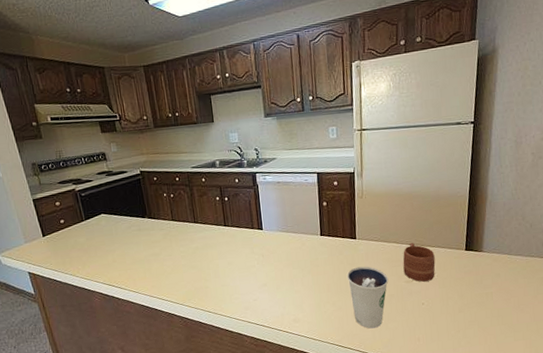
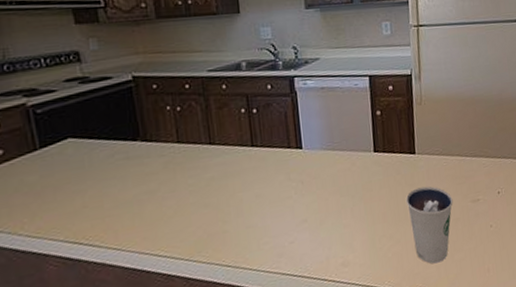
mug: present [403,243,436,282] -> none [467,154,502,200]

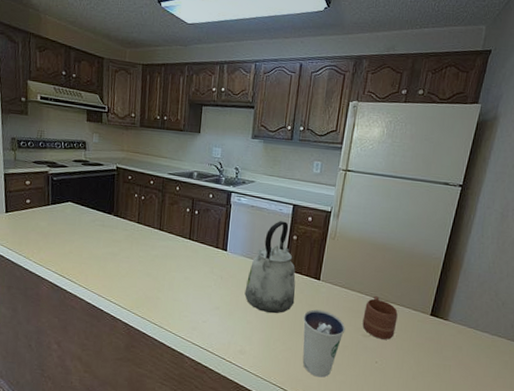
kettle: none [333,97,393,209] -> present [244,221,296,314]
mug: none [467,154,502,200] -> present [362,296,398,340]

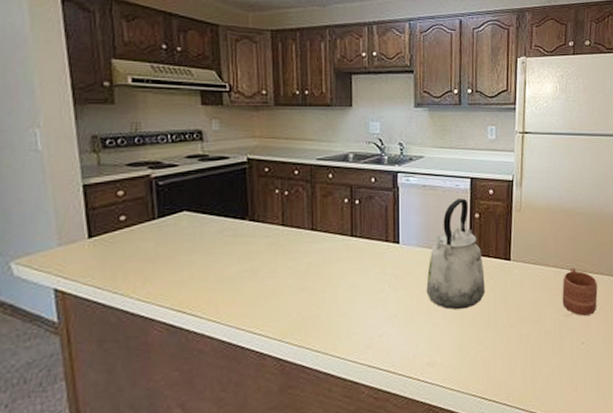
dixie cup: present [302,309,346,378] -> none [497,294,545,375]

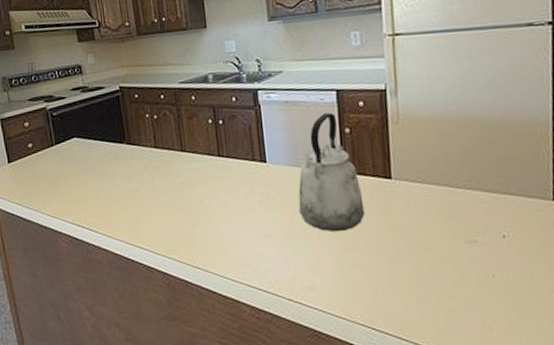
mug: present [562,268,598,316] -> none [459,187,509,244]

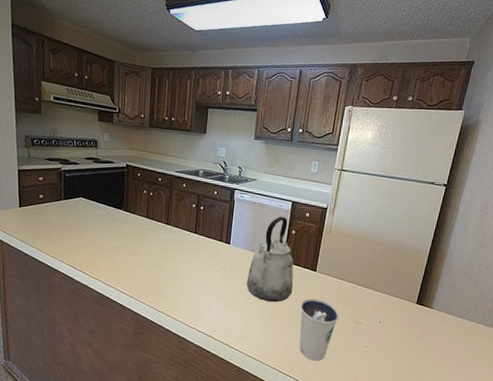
dixie cup: none [380,217,441,307] -> present [299,298,339,361]

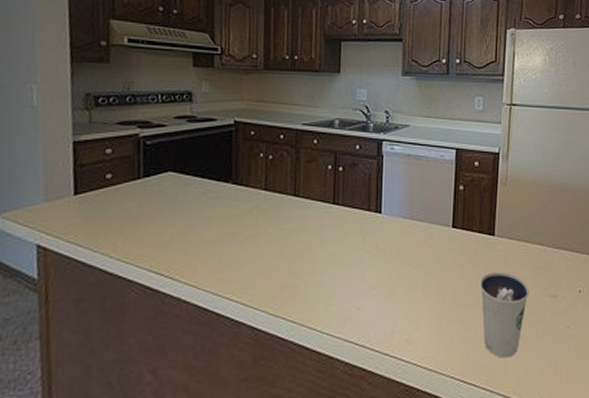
kettle: present [246,216,294,303] -> none [407,169,468,286]

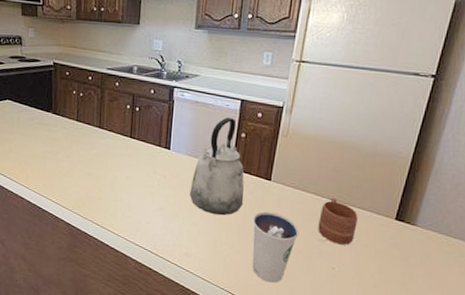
kettle: none [407,169,468,286] -> present [189,117,244,216]
mug: none [547,246,585,298] -> present [318,198,358,245]

